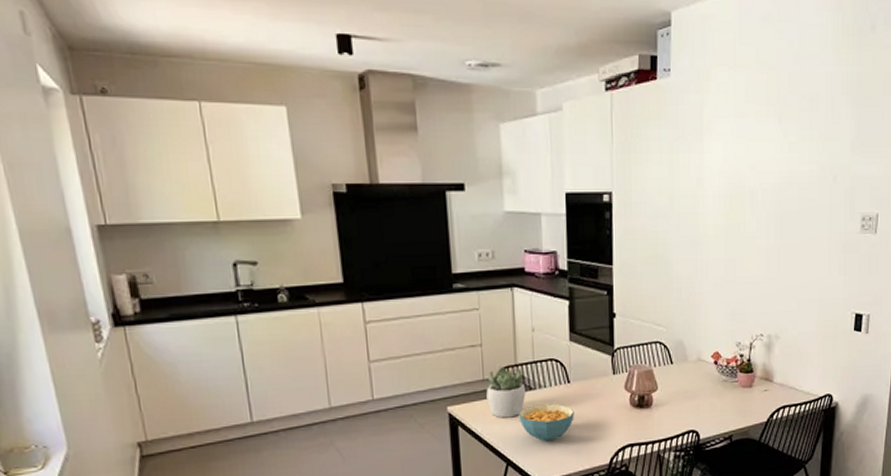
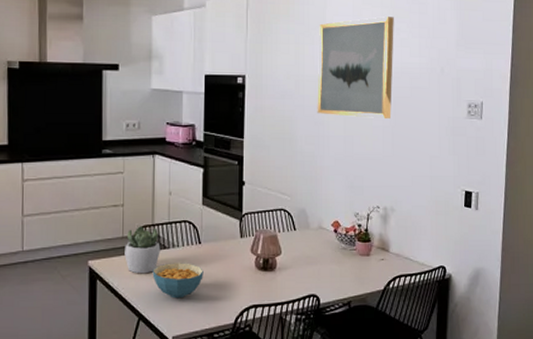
wall art: none [694,117,781,238] -> present [317,16,394,120]

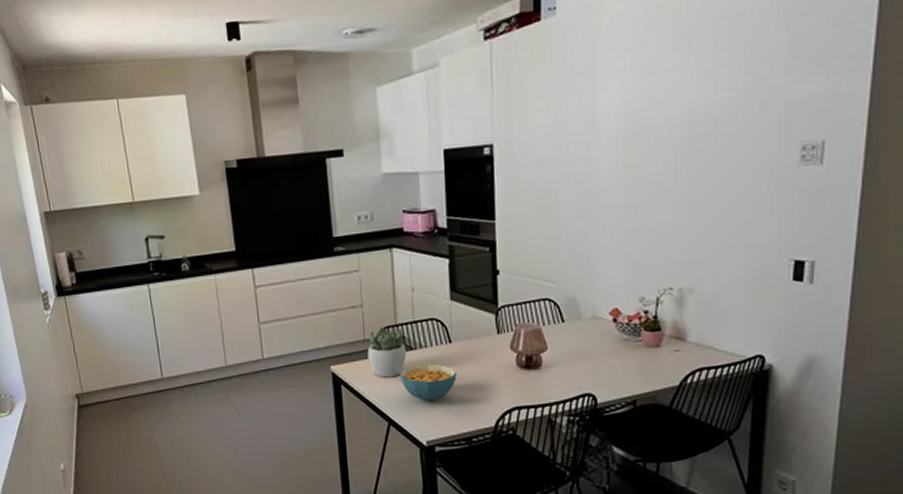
wall art: present [317,16,394,120] -> none [586,41,692,181]

